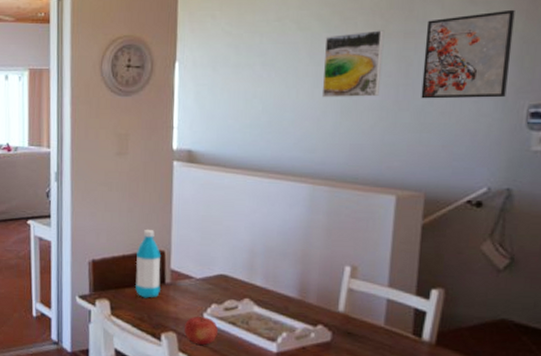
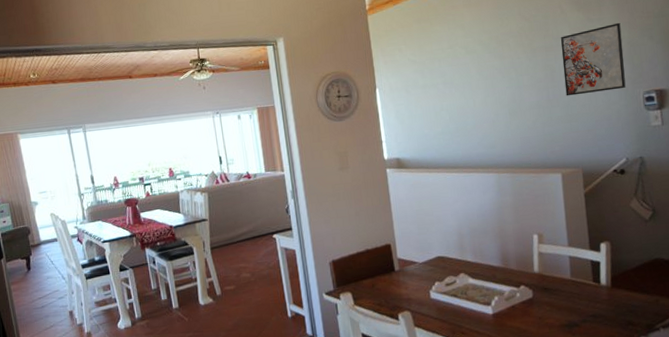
water bottle: present [134,230,162,298] -> none [368,228,392,286]
fruit: present [184,317,218,345] -> none [416,294,444,318]
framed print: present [321,30,385,98] -> none [488,47,535,104]

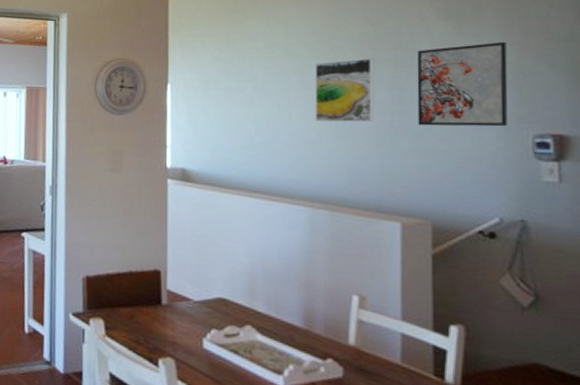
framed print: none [488,47,535,104] -> present [315,58,375,122]

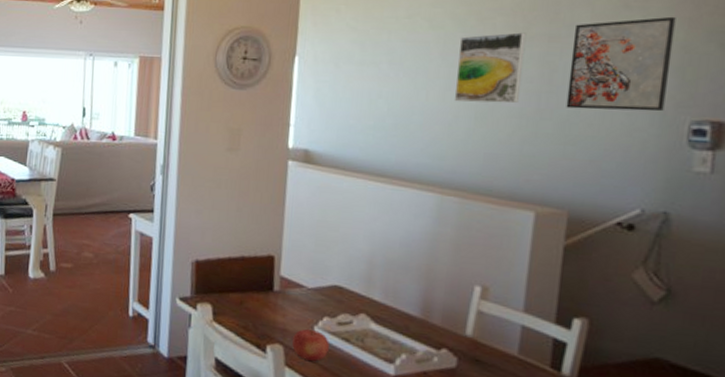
fruit: none [183,342,219,374] -> present [292,329,329,361]

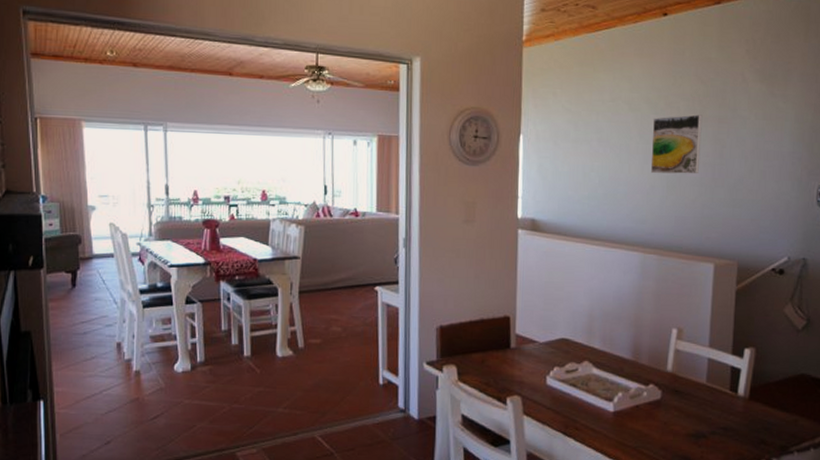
fruit: present [292,329,329,361] -> none [529,380,560,407]
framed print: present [566,16,676,112] -> none [733,102,806,179]

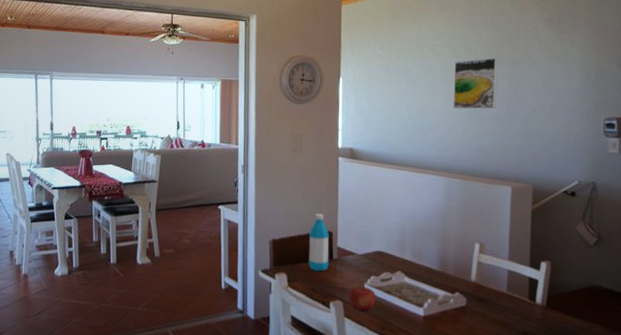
water bottle: none [481,296,507,363] -> present [308,214,330,272]
fruit: none [529,380,560,407] -> present [349,287,376,311]

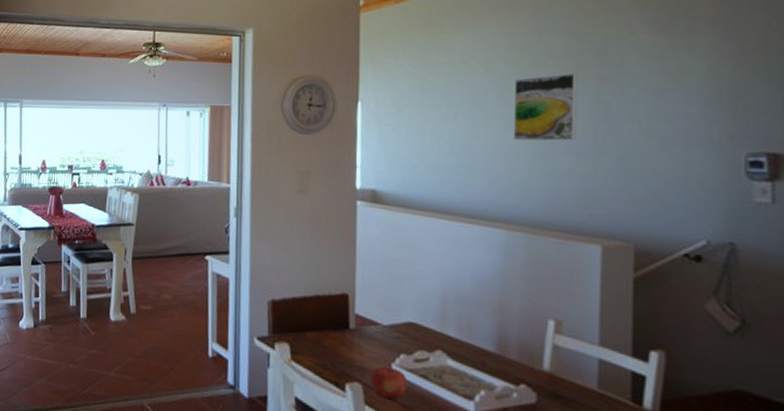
water bottle: present [308,214,330,272] -> none [316,271,345,344]

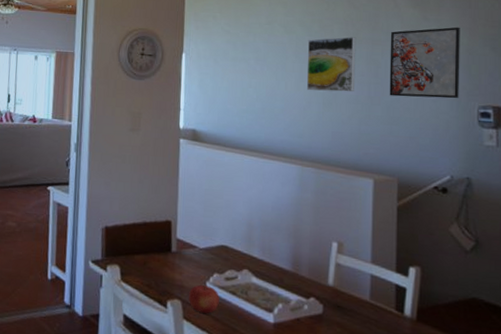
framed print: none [623,54,721,145] -> present [389,27,460,99]

